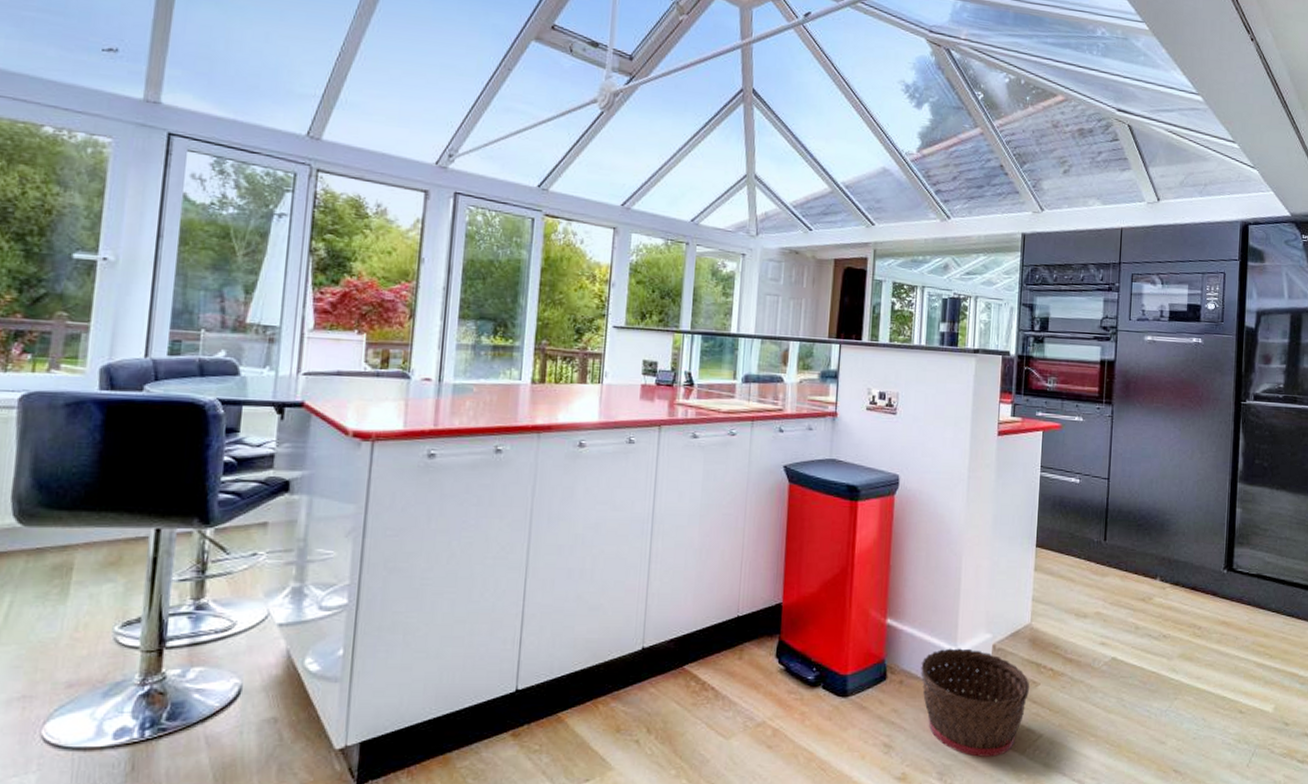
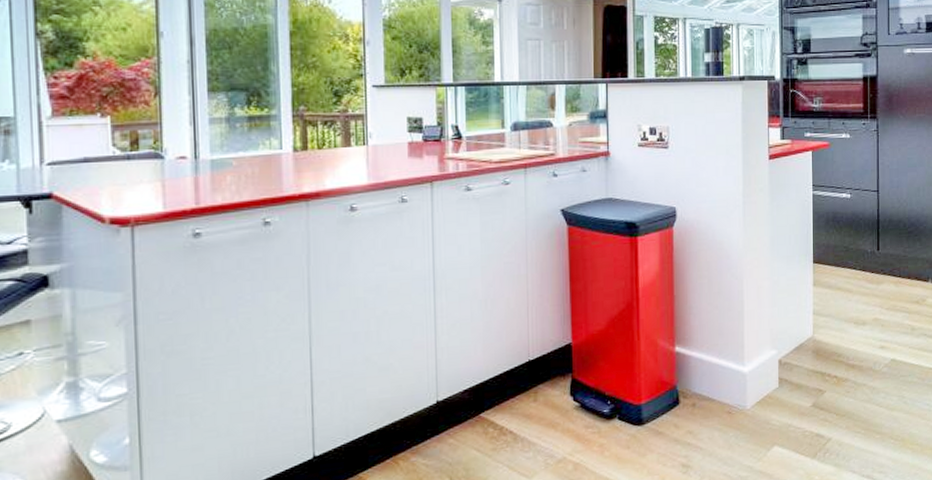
basket: present [920,648,1030,757] -> none [712,366,817,466]

